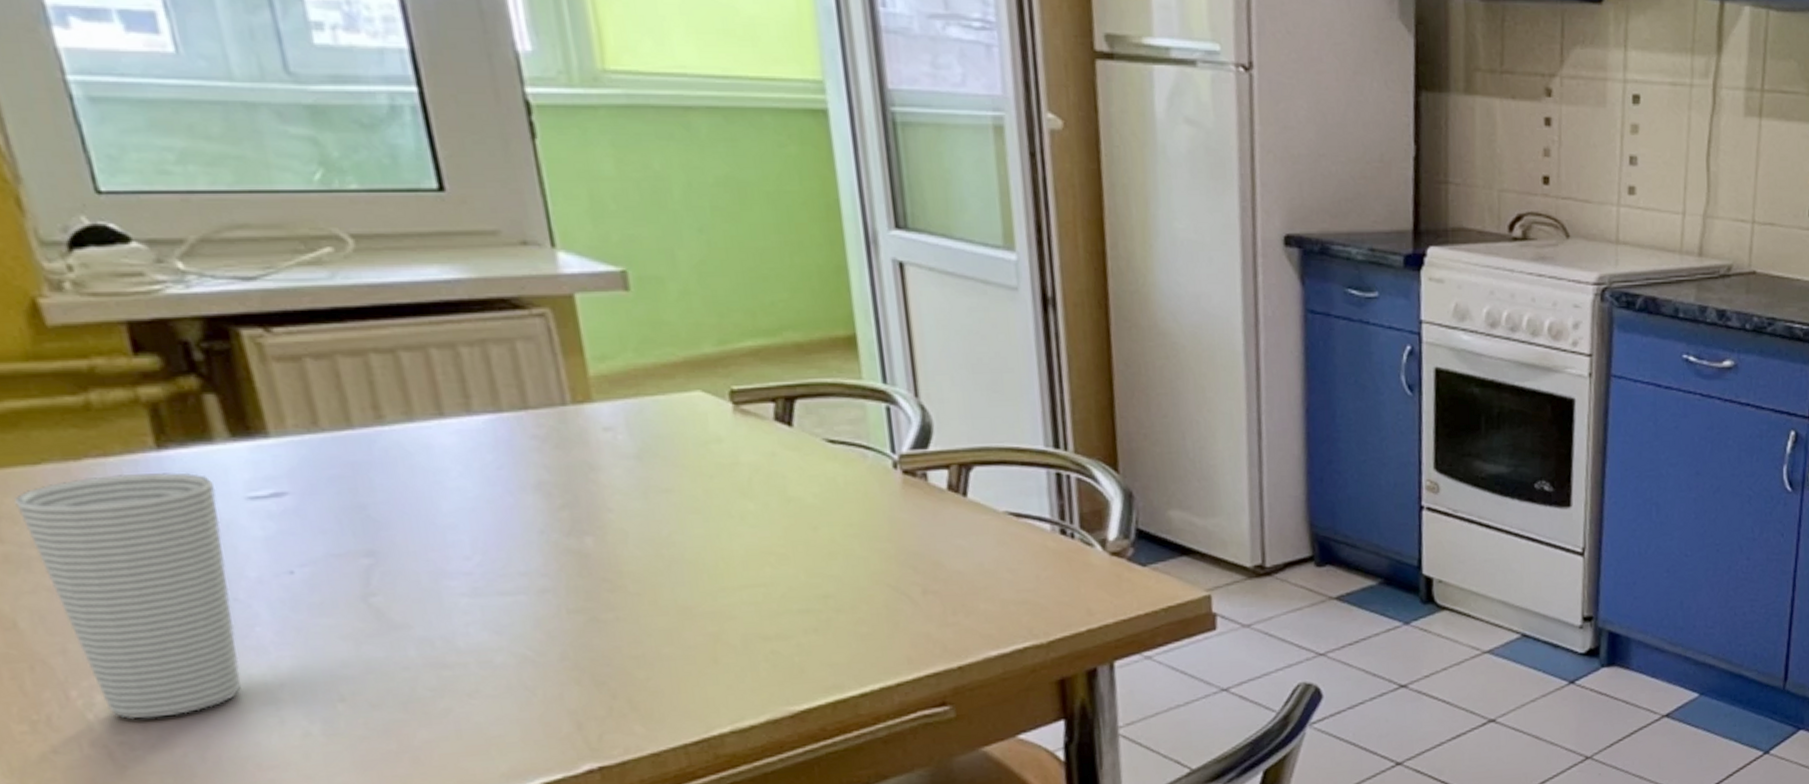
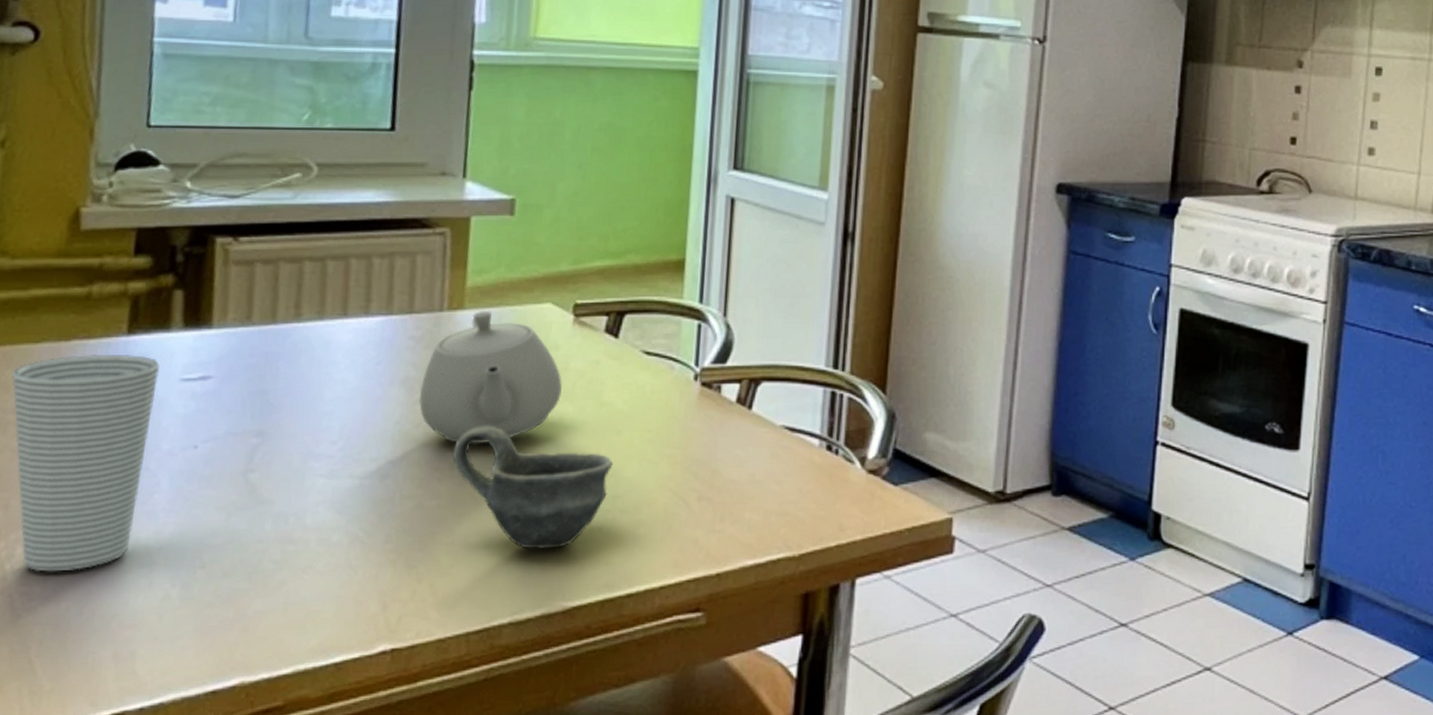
teapot: none [560,403,737,551] -> present [418,311,562,444]
cup: none [618,529,816,656] -> present [452,426,613,549]

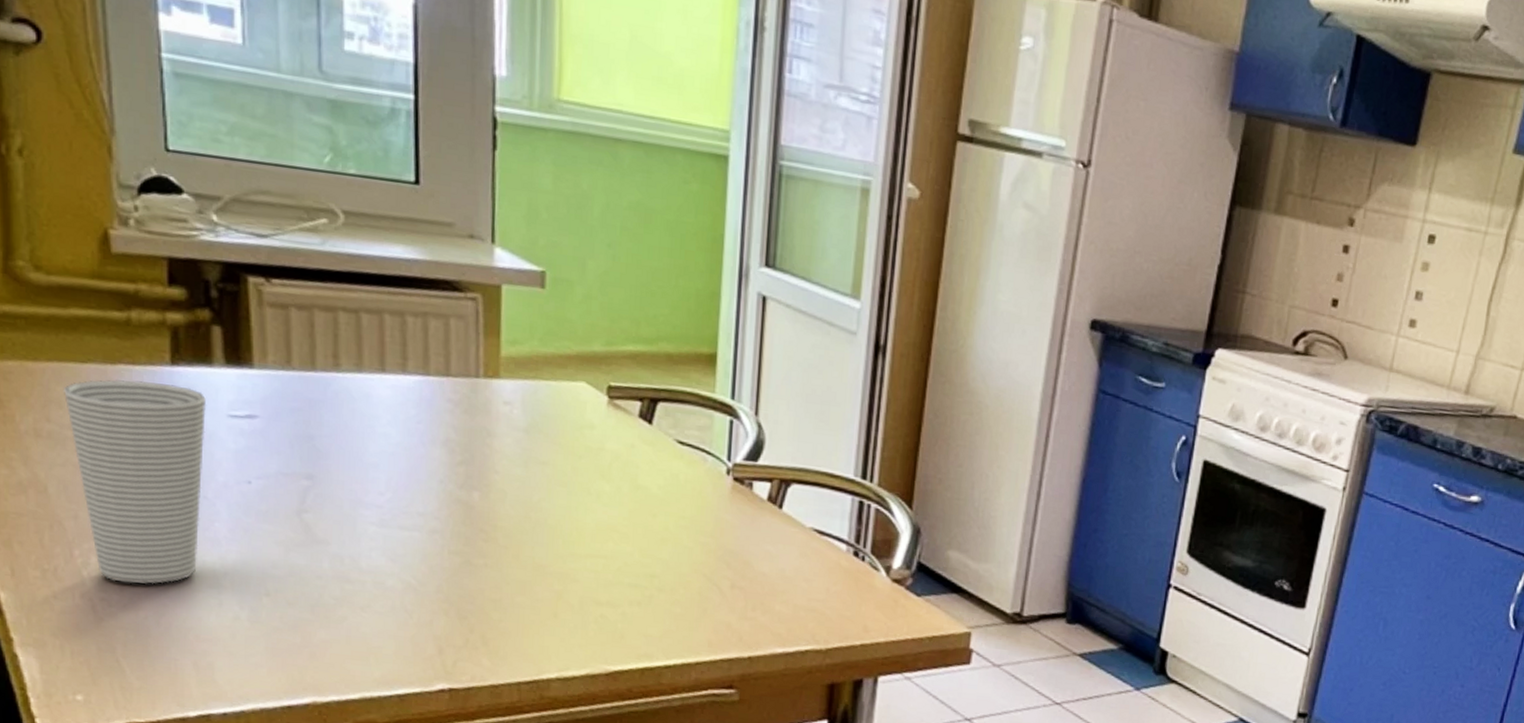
teapot: present [418,311,562,444] -> none [460,382,599,512]
cup: present [452,426,613,549] -> none [496,494,650,617]

